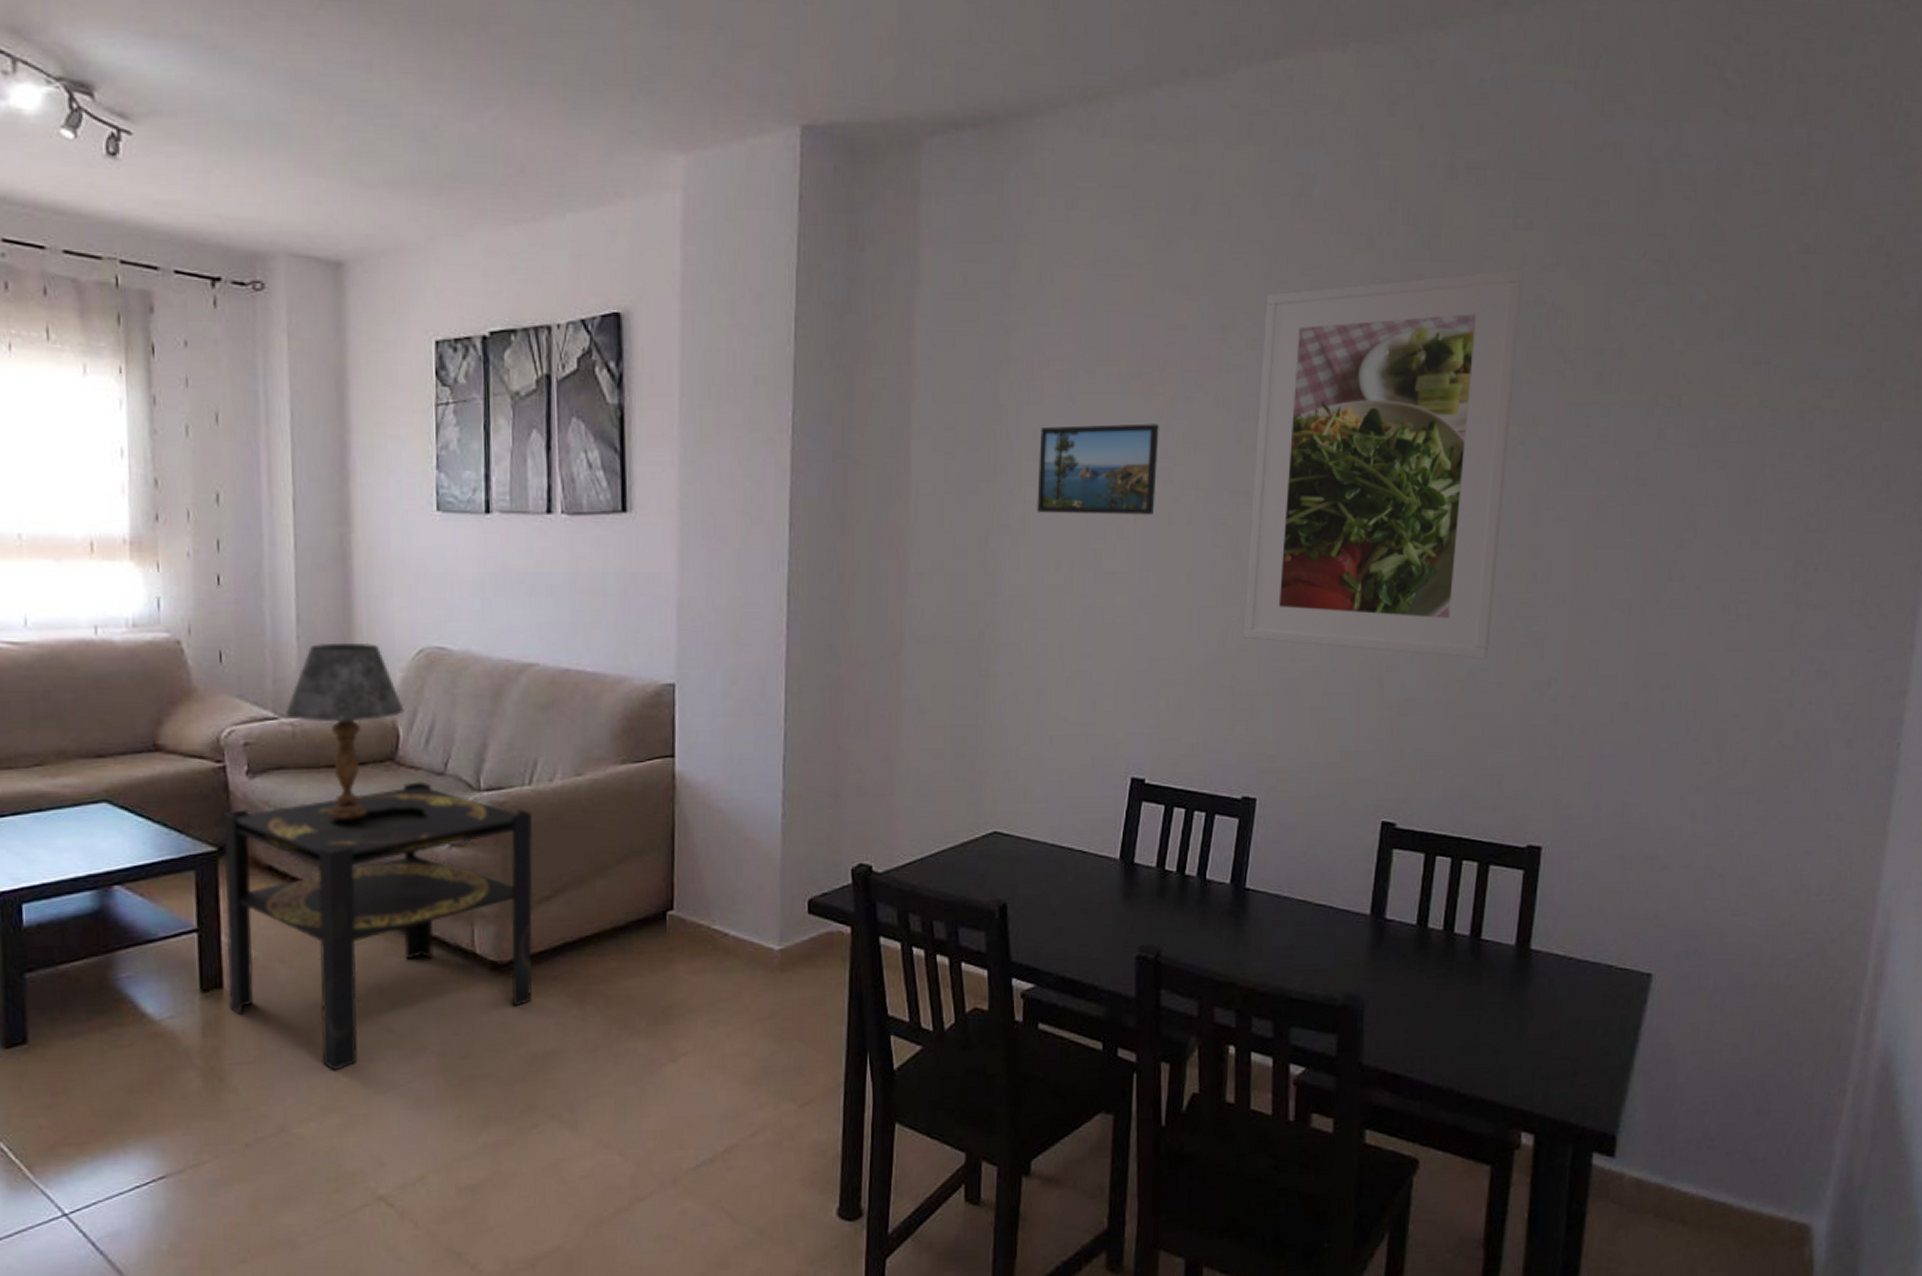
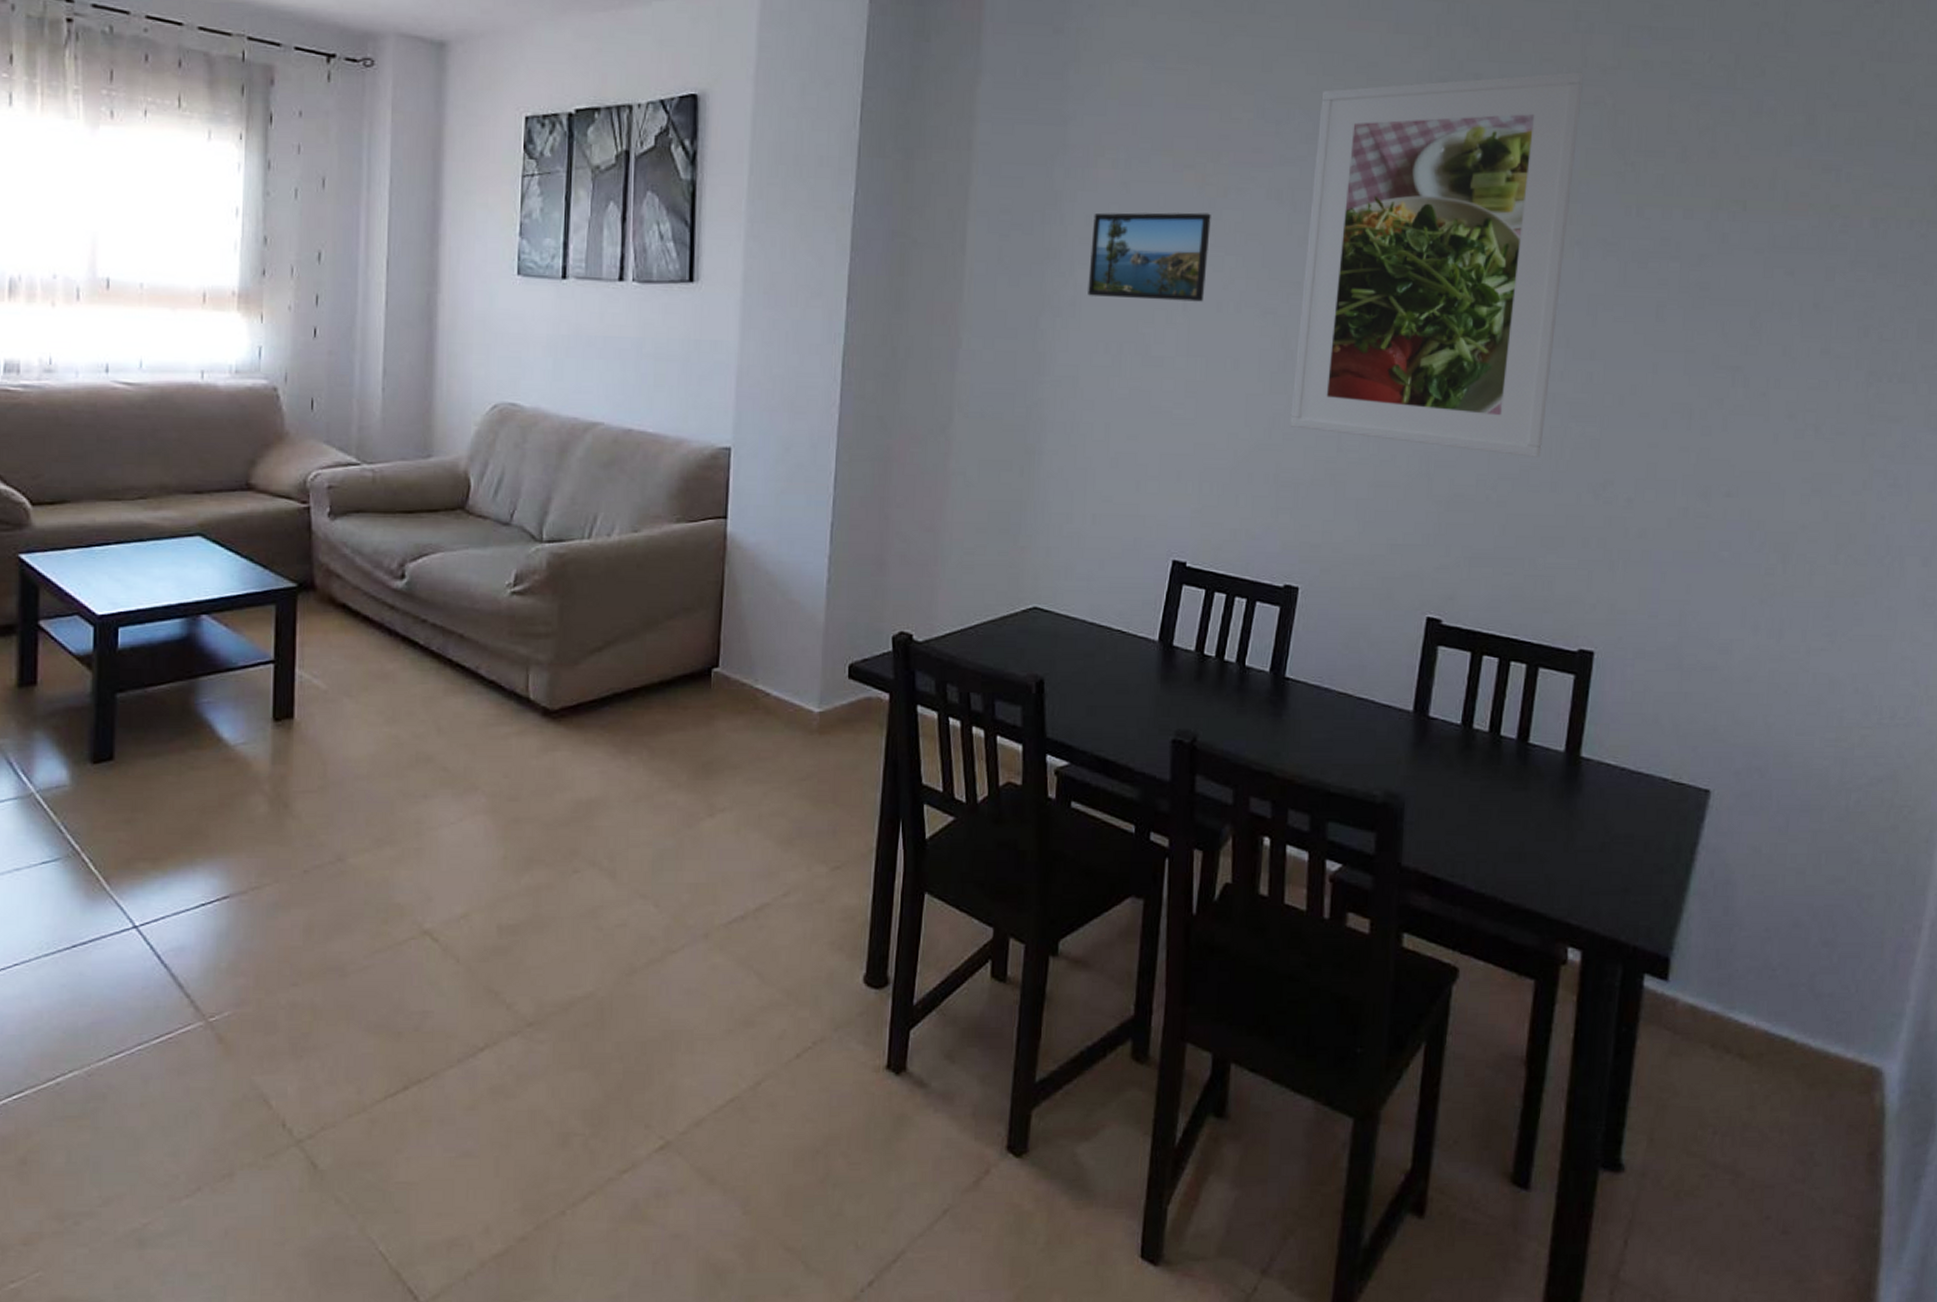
side table: present [224,781,534,1070] -> none [298,530,590,804]
table lamp: present [284,642,405,819] -> none [366,394,477,563]

